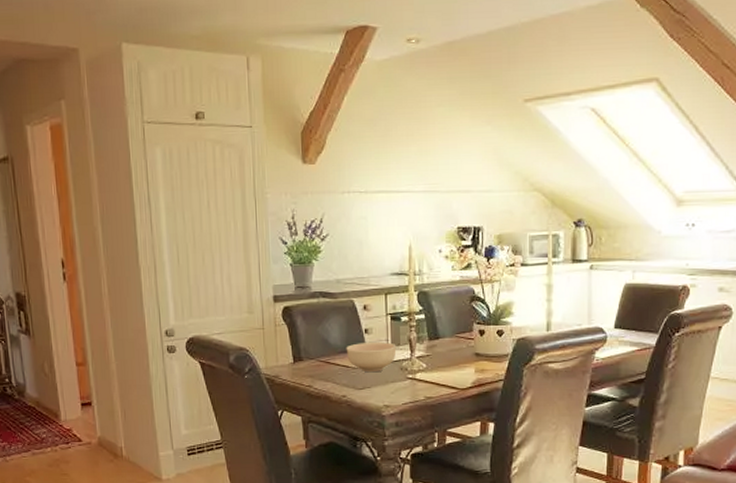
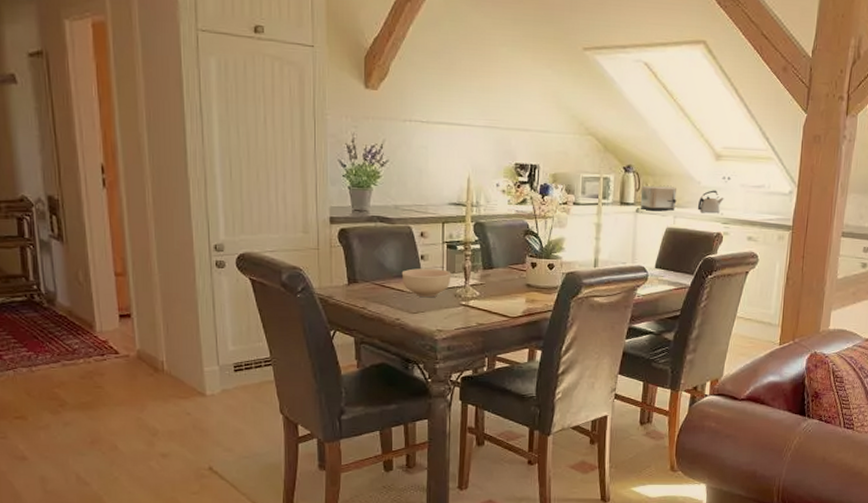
toaster: none [594,239,635,267] -> present [640,185,677,211]
kettle: none [658,239,689,265] -> present [697,190,724,214]

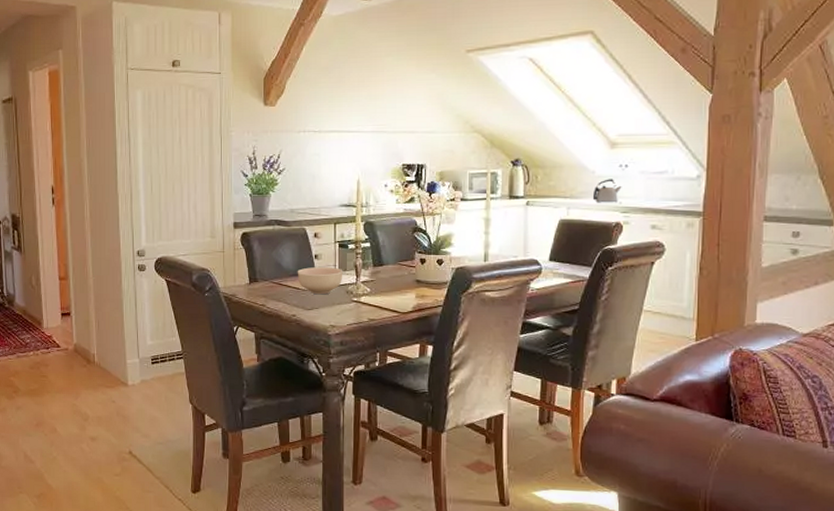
toaster: present [640,185,677,211] -> none [530,178,570,203]

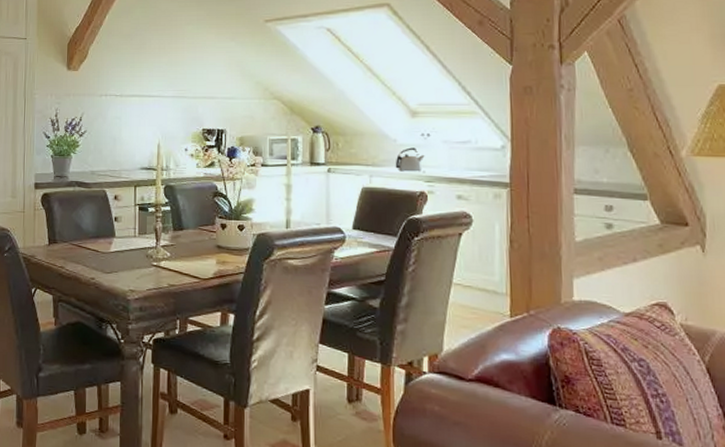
bowl: present [297,267,343,295] -> none [96,230,143,258]

